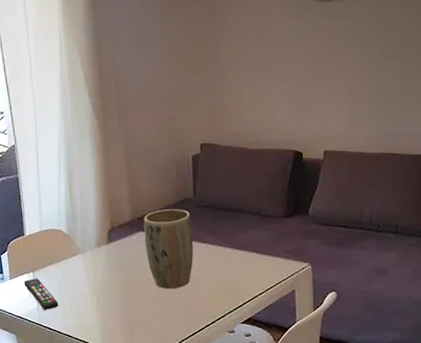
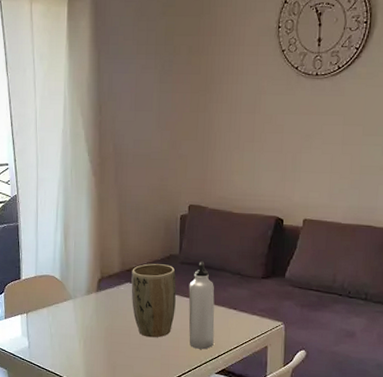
remote control: present [24,278,59,311] -> none [17,319,49,350]
water bottle: none [206,203,237,298] -> present [188,261,215,350]

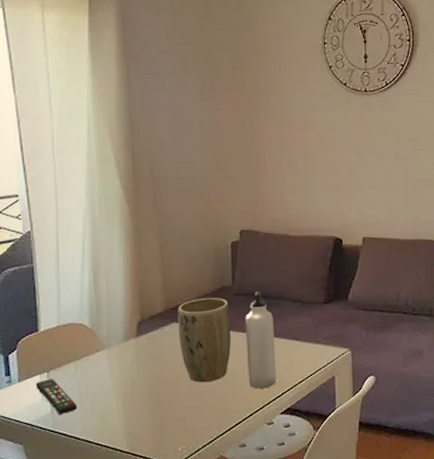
remote control: none [17,319,49,350] -> present [35,379,78,415]

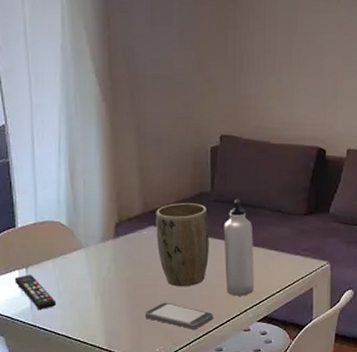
smartphone: none [167,399,237,426] -> present [144,302,214,329]

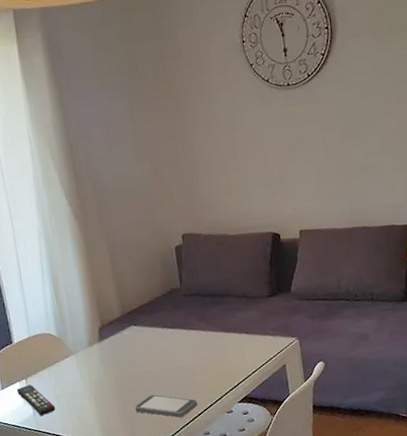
plant pot: present [156,203,209,287] -> none [133,300,187,379]
water bottle: present [223,198,254,296] -> none [195,289,231,381]

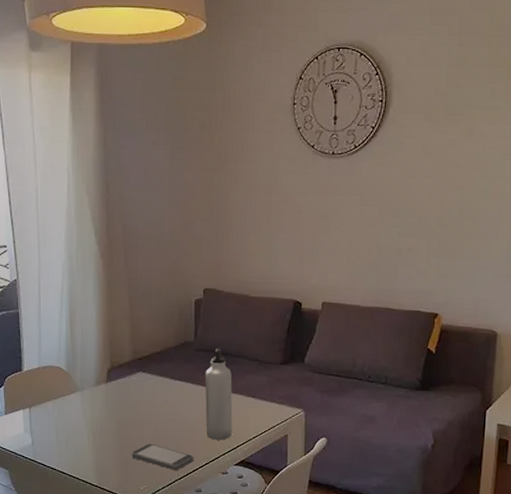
remote control: present [16,384,56,417] -> none [19,414,54,447]
water bottle: none [195,289,231,381] -> present [205,347,233,440]

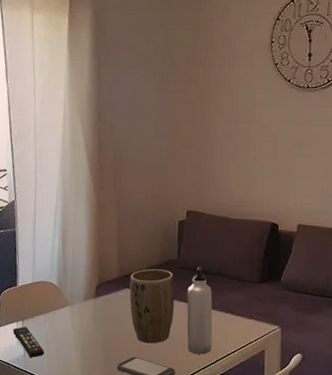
remote control: none [19,414,54,447] -> present [13,327,45,358]
plant pot: none [143,351,192,430] -> present [129,269,175,344]

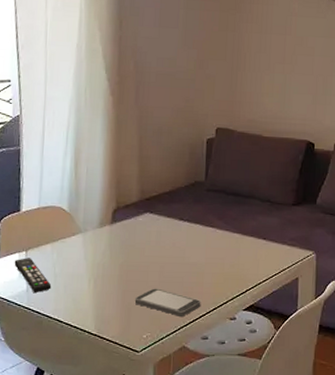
plant pot: present [129,269,175,344] -> none [150,191,202,274]
water bottle: present [187,266,213,355] -> none [214,187,243,284]

